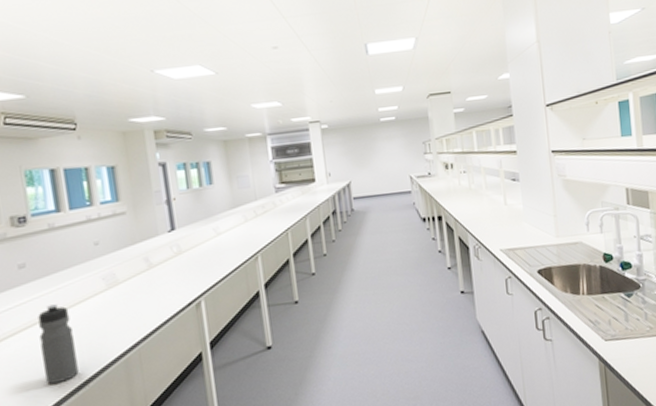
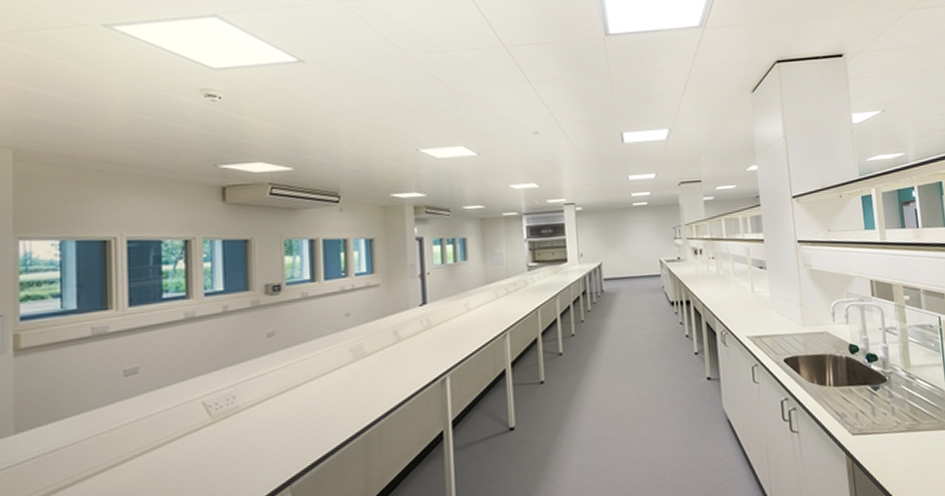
water bottle: present [38,304,79,384] -> none [280,375,316,459]

